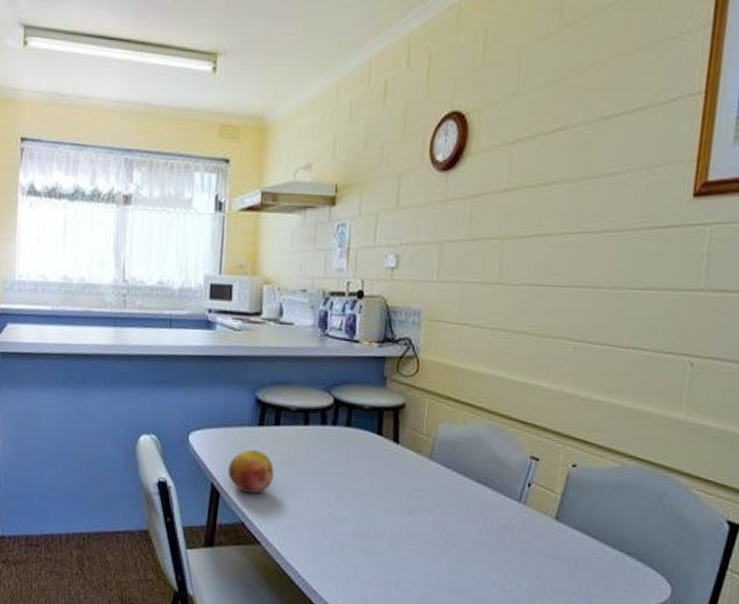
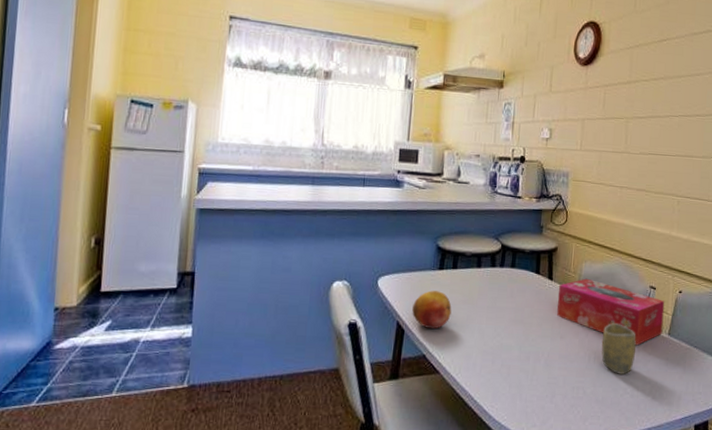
tissue box: none [404,442,552,530] -> present [557,278,665,346]
cup: none [462,500,510,564] -> present [601,323,637,375]

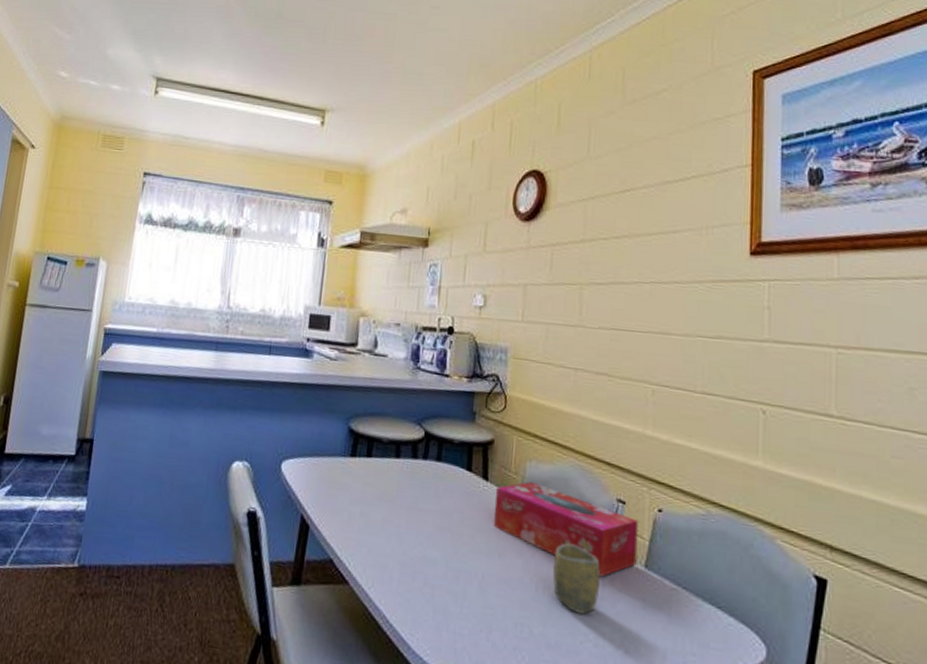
fruit: present [412,291,452,329] -> none [318,481,365,528]

